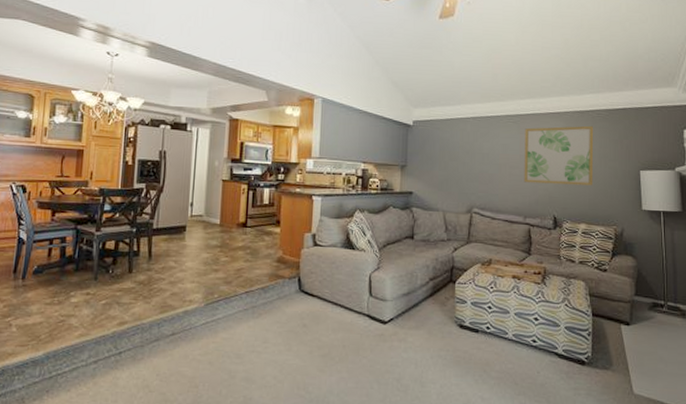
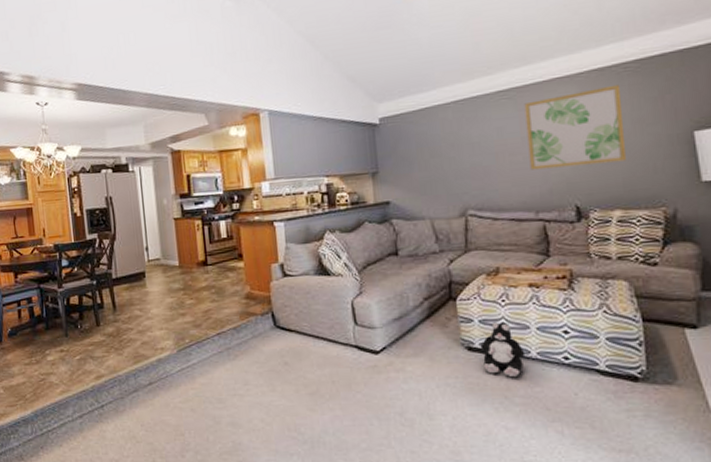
plush toy: none [469,305,504,355] -> present [480,322,526,378]

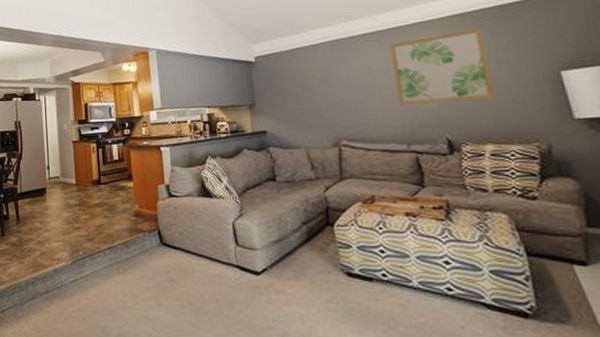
plush toy: present [480,322,526,378] -> none [360,249,407,306]

